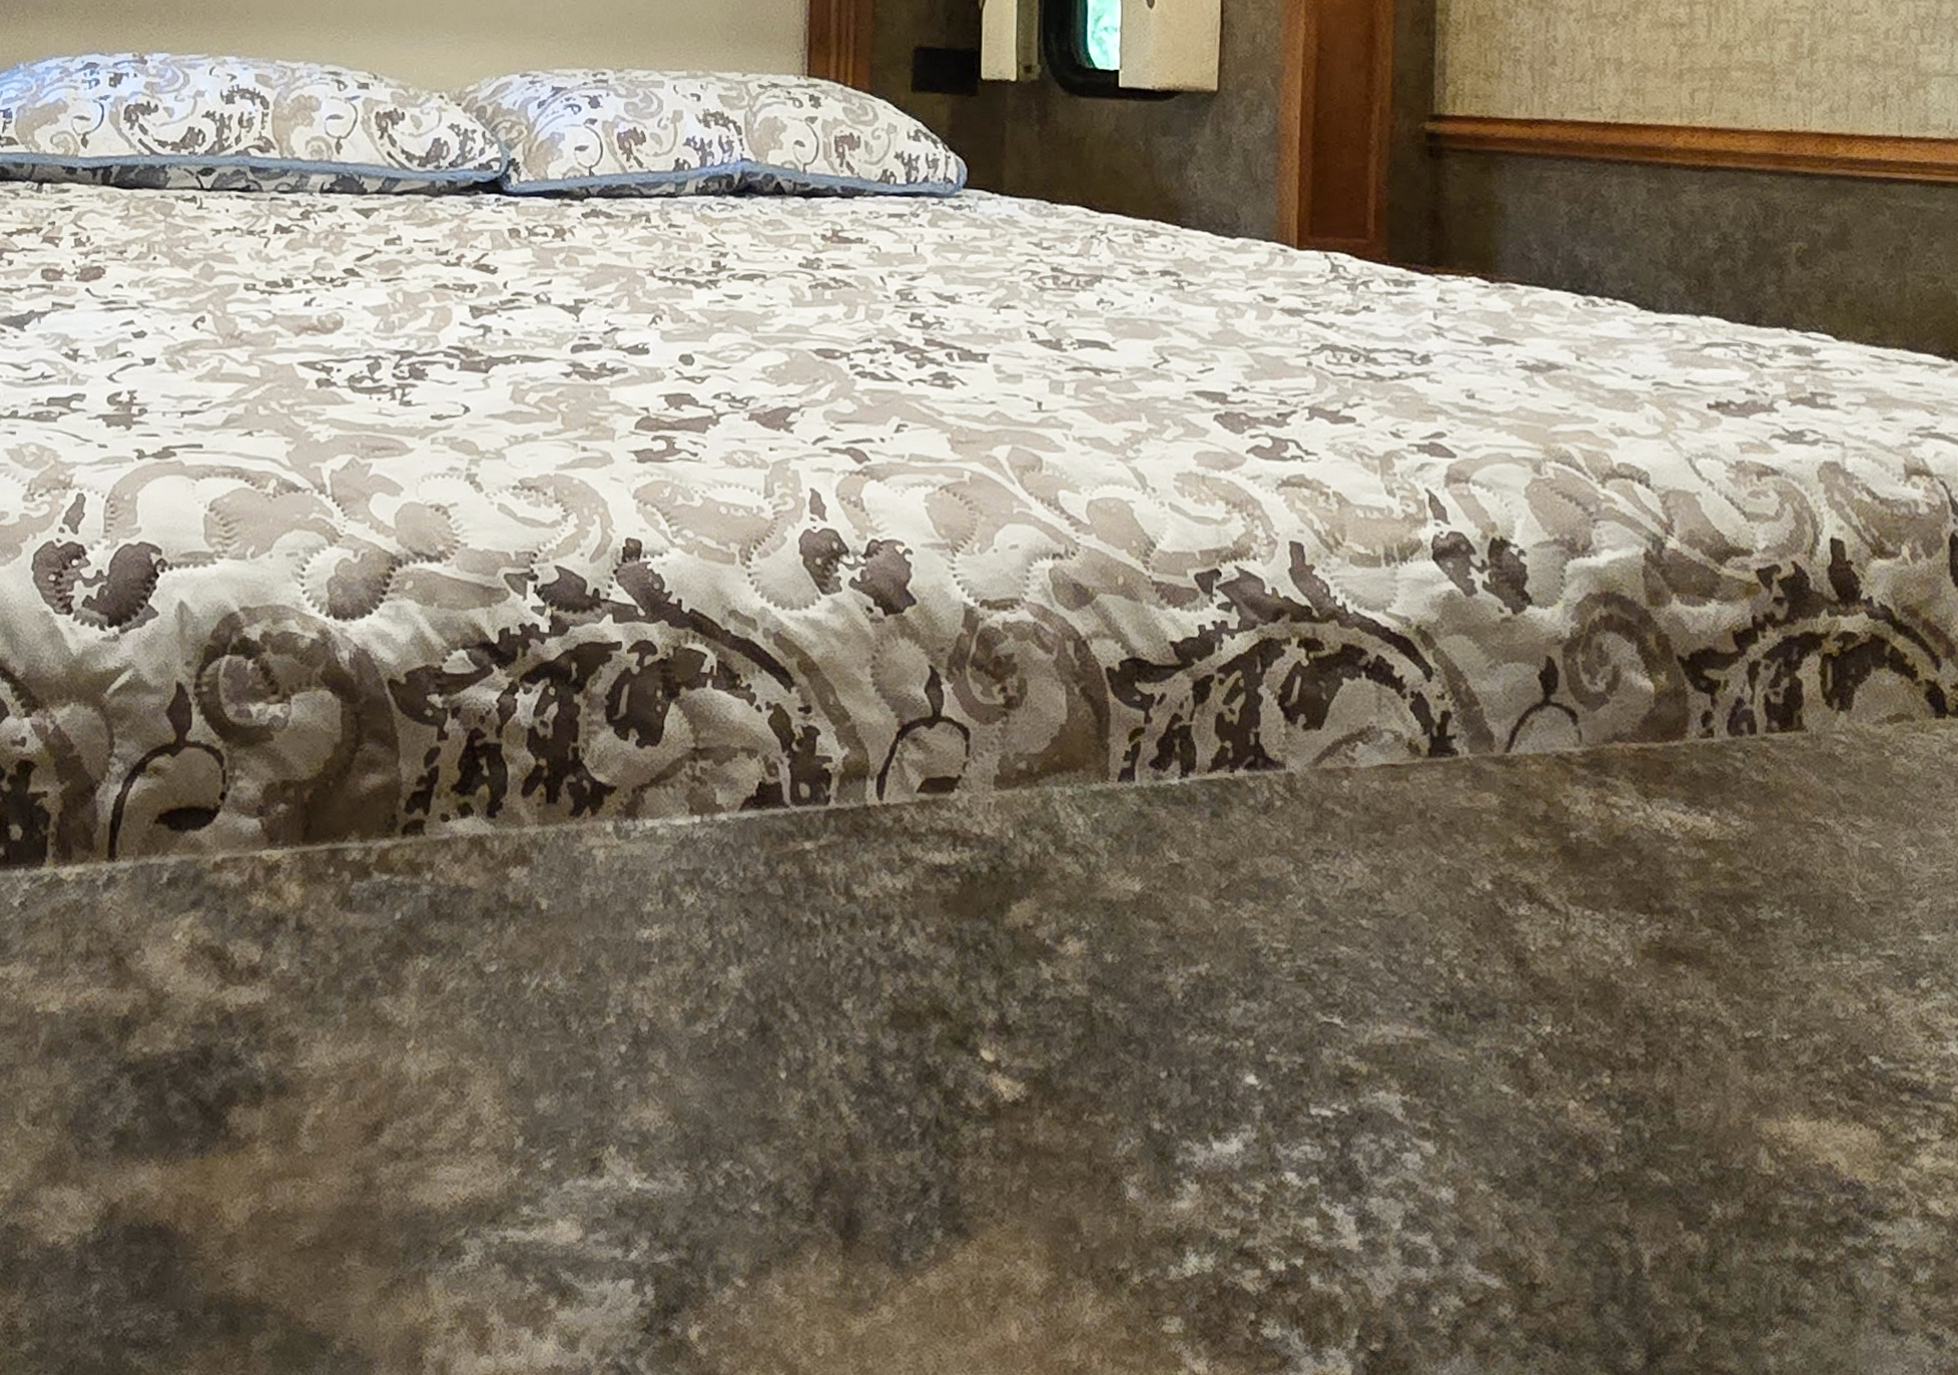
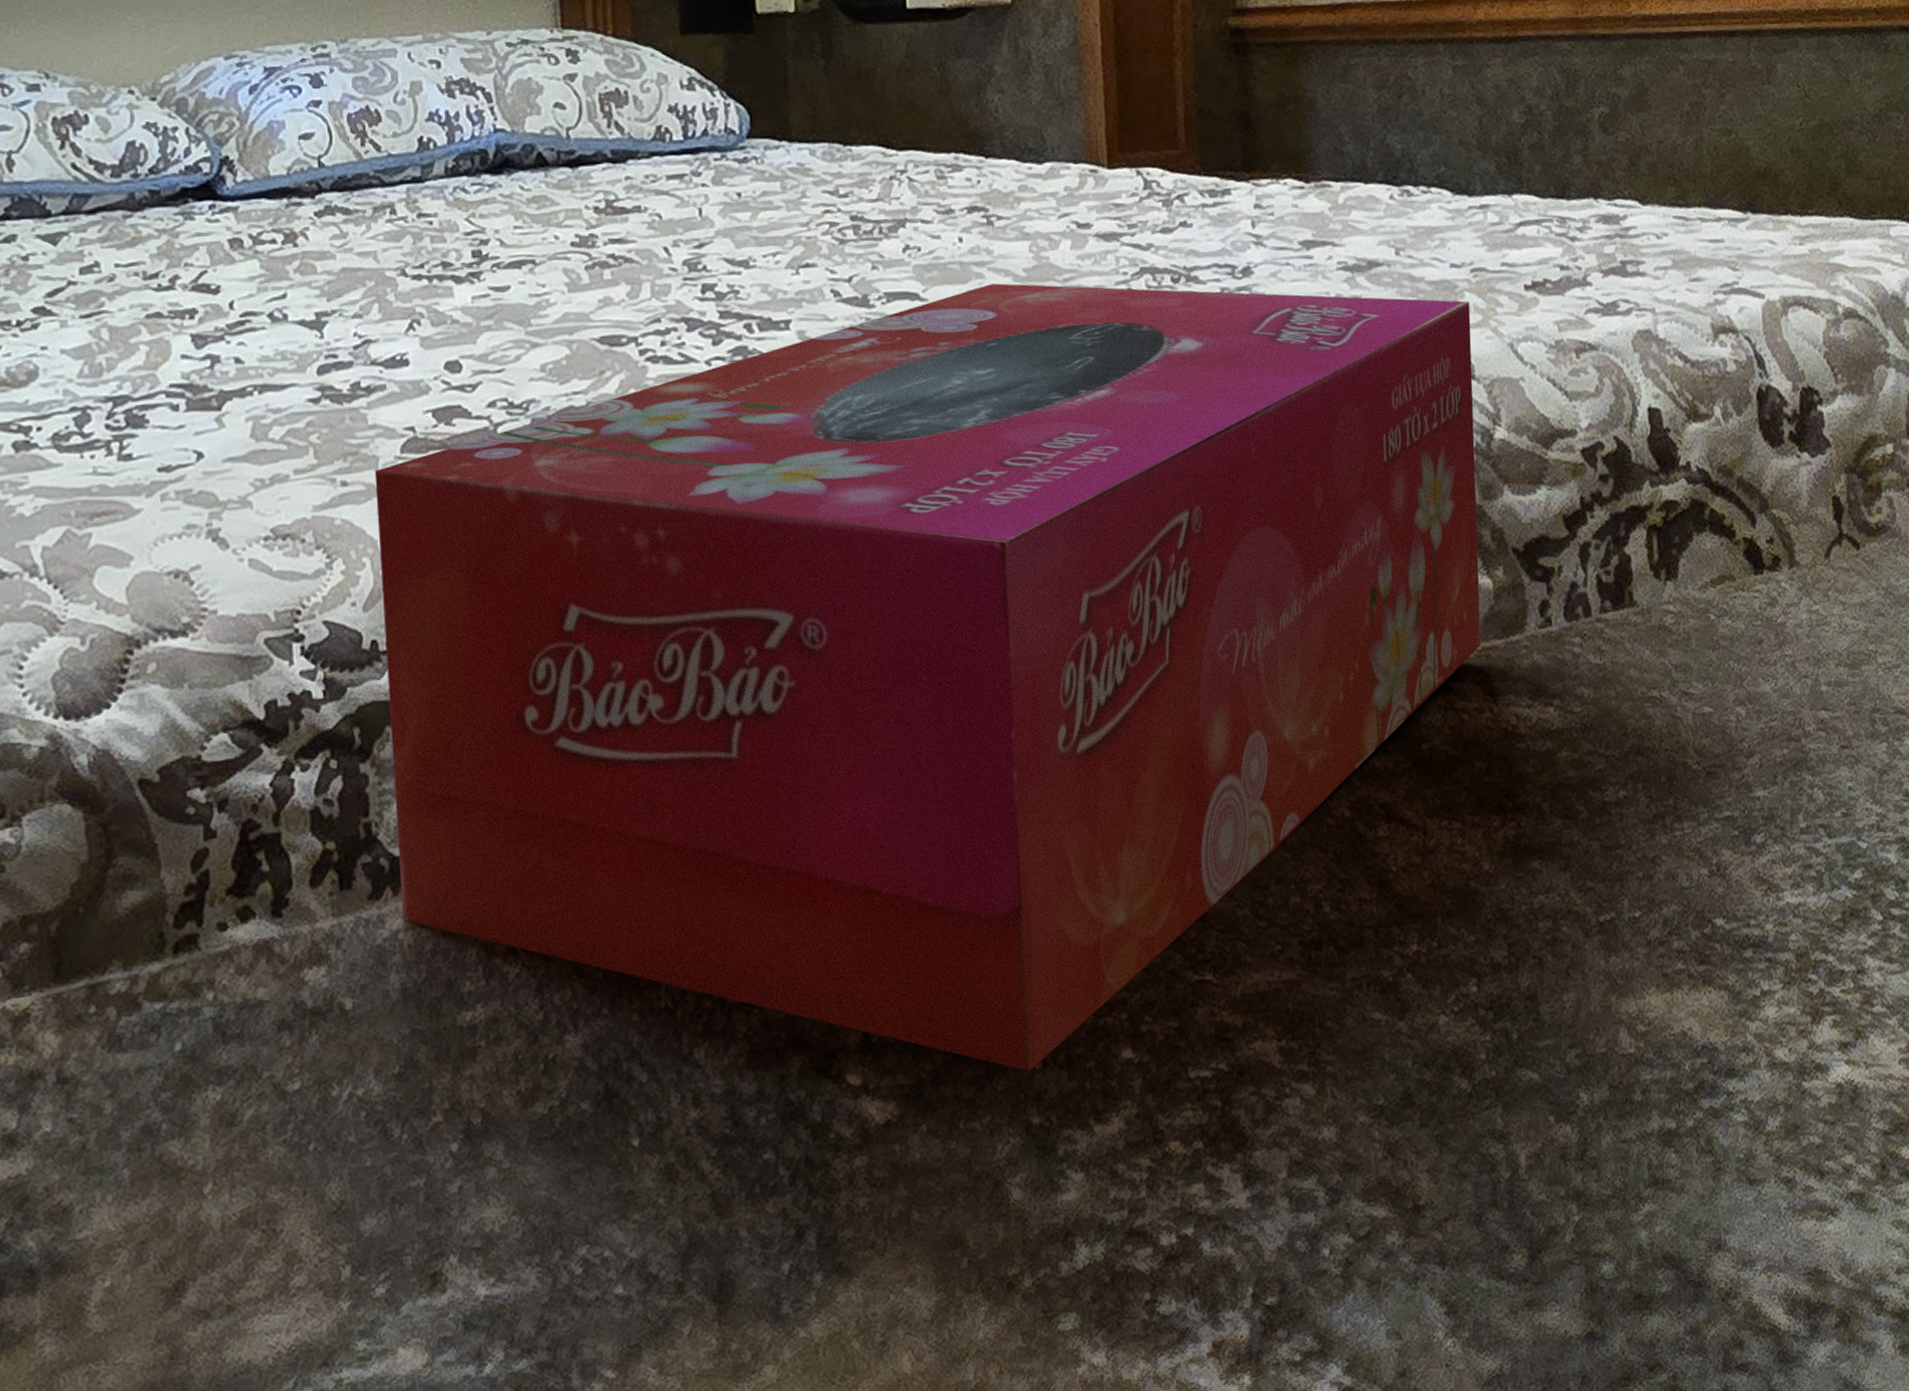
tissue box: none [598,343,1649,1079] -> present [374,283,1481,1072]

